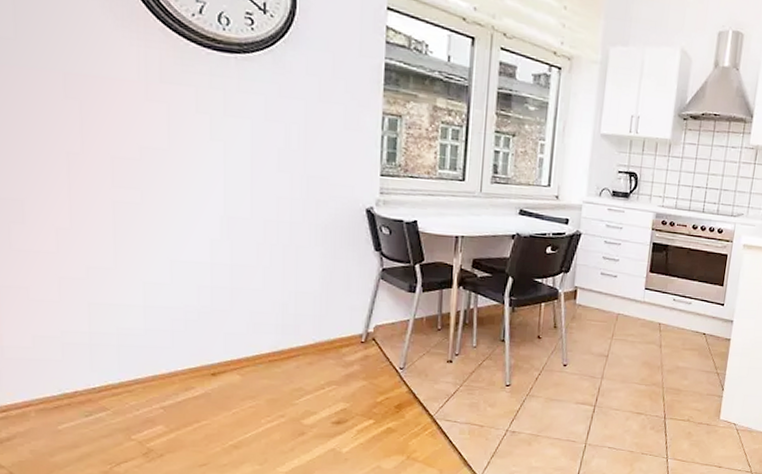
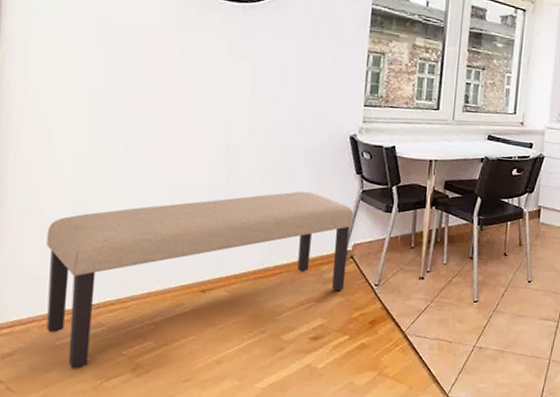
bench: none [34,269,375,453] -> present [46,191,354,368]

